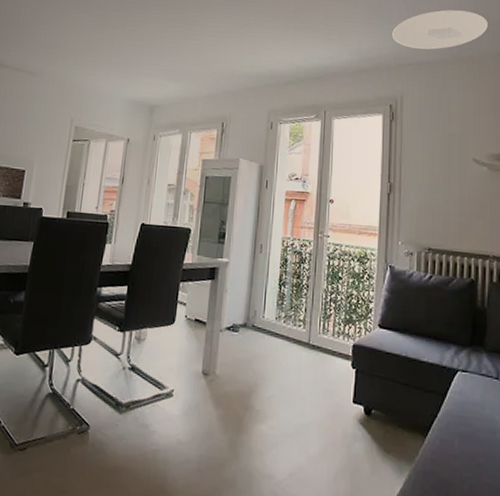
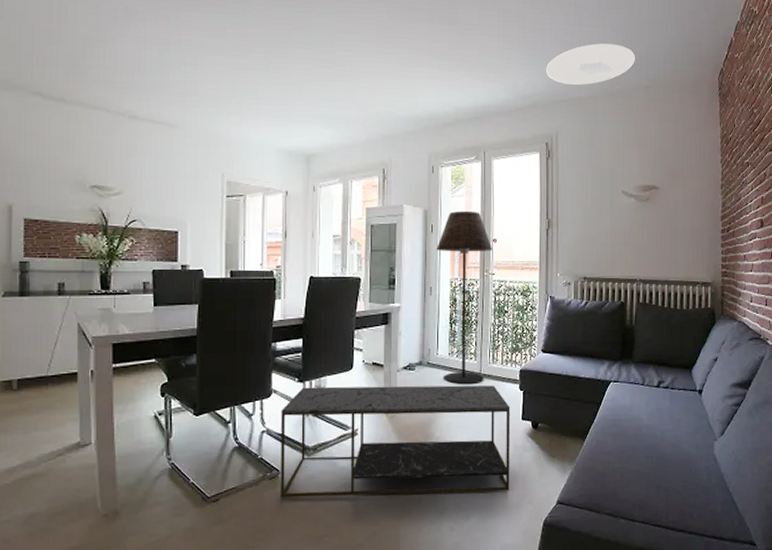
coffee table: none [87,337,341,486] -> present [280,385,511,498]
floor lamp: none [268,168,329,355] -> present [437,210,493,385]

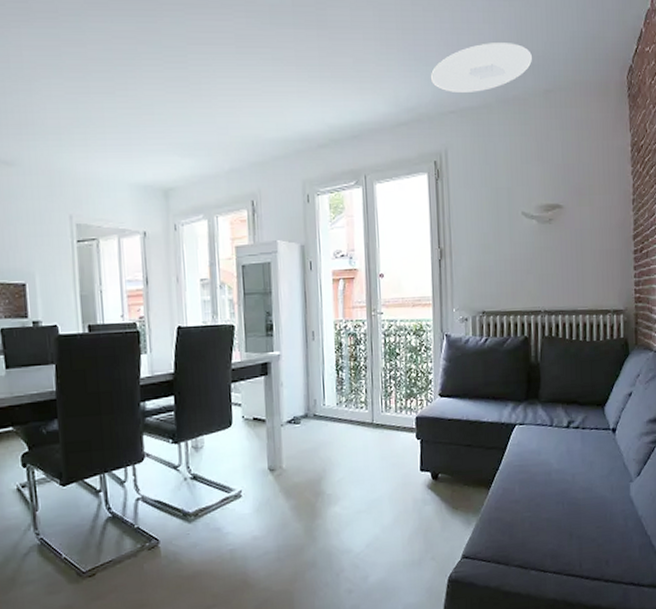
coffee table: present [280,385,511,498] -> none [155,435,411,568]
floor lamp: present [437,210,493,385] -> none [317,243,380,437]

